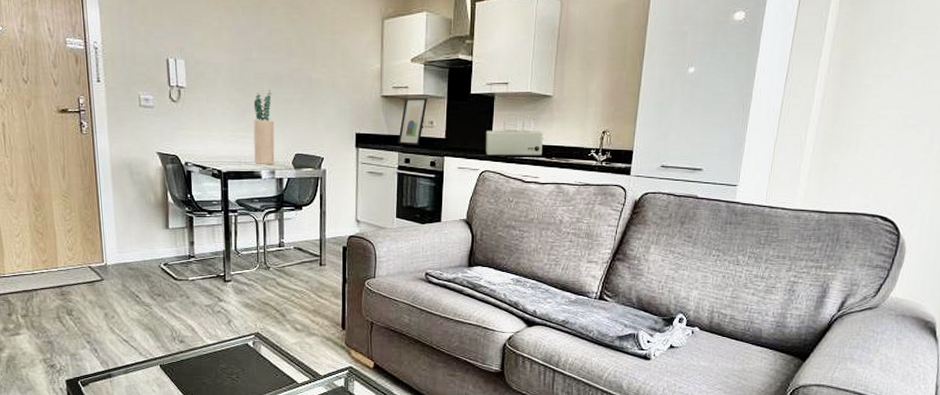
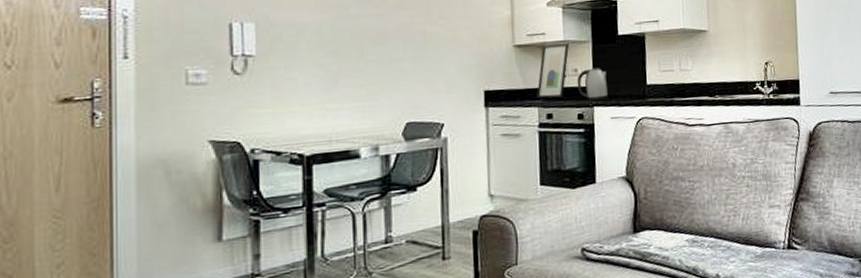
vase: present [253,89,275,165] -> none [349,49,379,142]
kettle: none [432,122,457,150] -> present [577,68,608,100]
toaster: present [486,130,544,158] -> none [639,68,705,103]

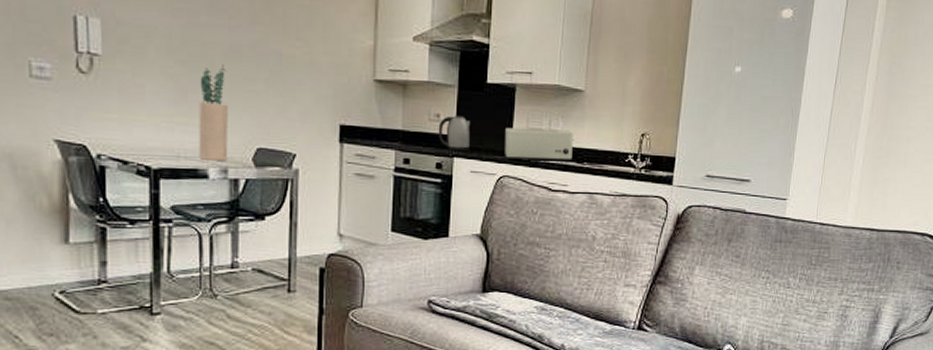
vase: none [349,49,379,142] -> present [198,64,229,162]
picture frame: present [537,43,570,99] -> none [395,84,434,143]
toaster: none [639,68,705,103] -> present [505,127,574,162]

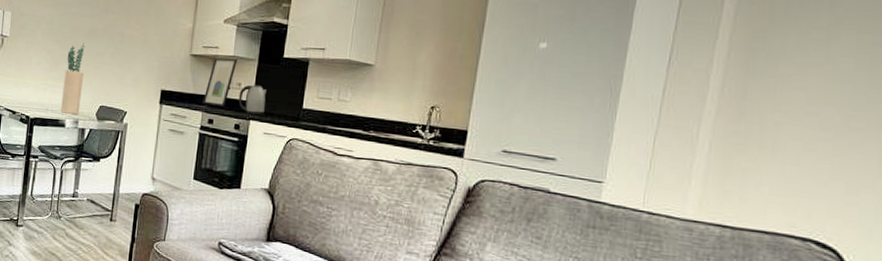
picture frame: none [395,84,434,143] -> present [203,58,238,107]
toaster: present [505,127,574,162] -> none [295,96,362,130]

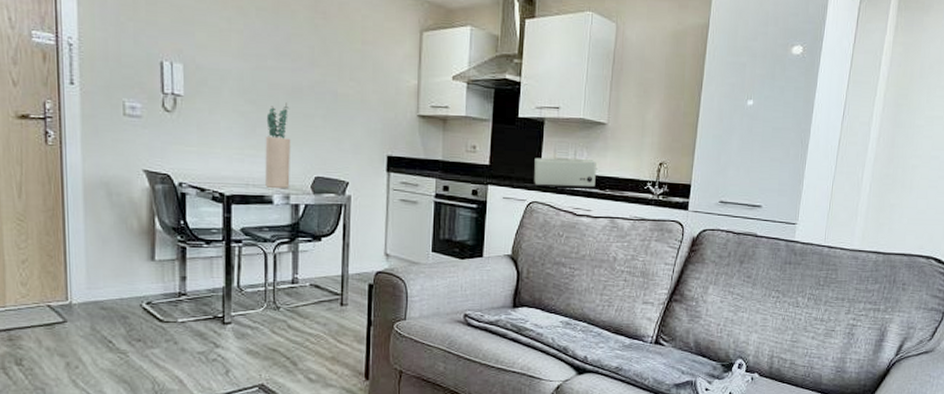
picture frame: present [203,58,238,107] -> none [436,119,471,172]
kettle: present [238,85,266,115] -> none [474,147,503,179]
toaster: none [295,96,362,130] -> present [534,157,597,189]

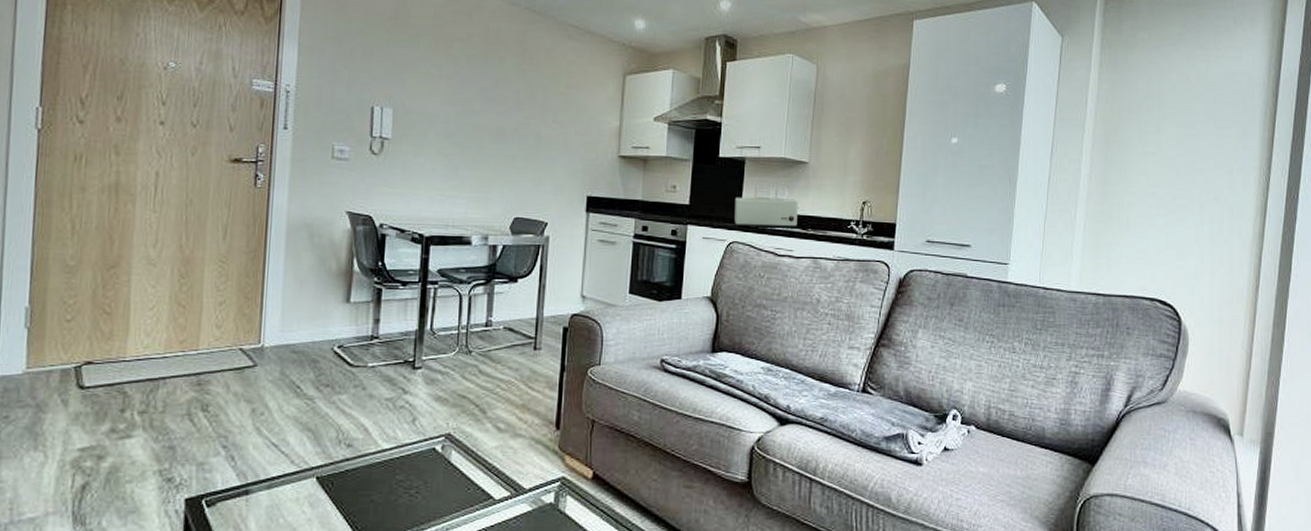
vase: present [265,102,291,189] -> none [465,144,493,230]

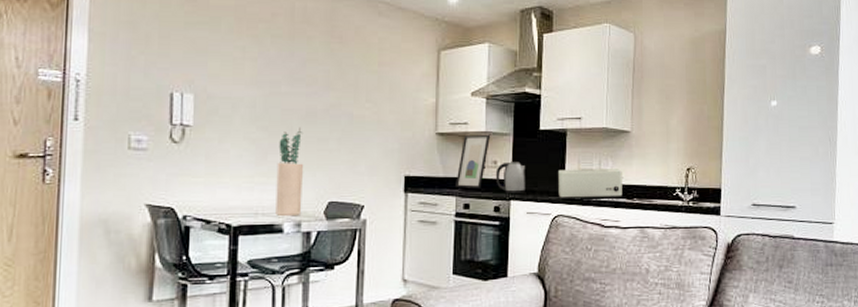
vase: none [465,144,493,230] -> present [275,127,304,217]
picture frame: none [635,159,671,211] -> present [455,134,491,188]
kettle: none [674,187,703,218] -> present [495,161,525,193]

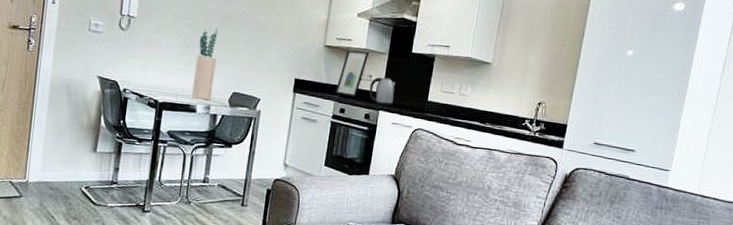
toaster: present [558,169,624,201] -> none [421,89,480,122]

